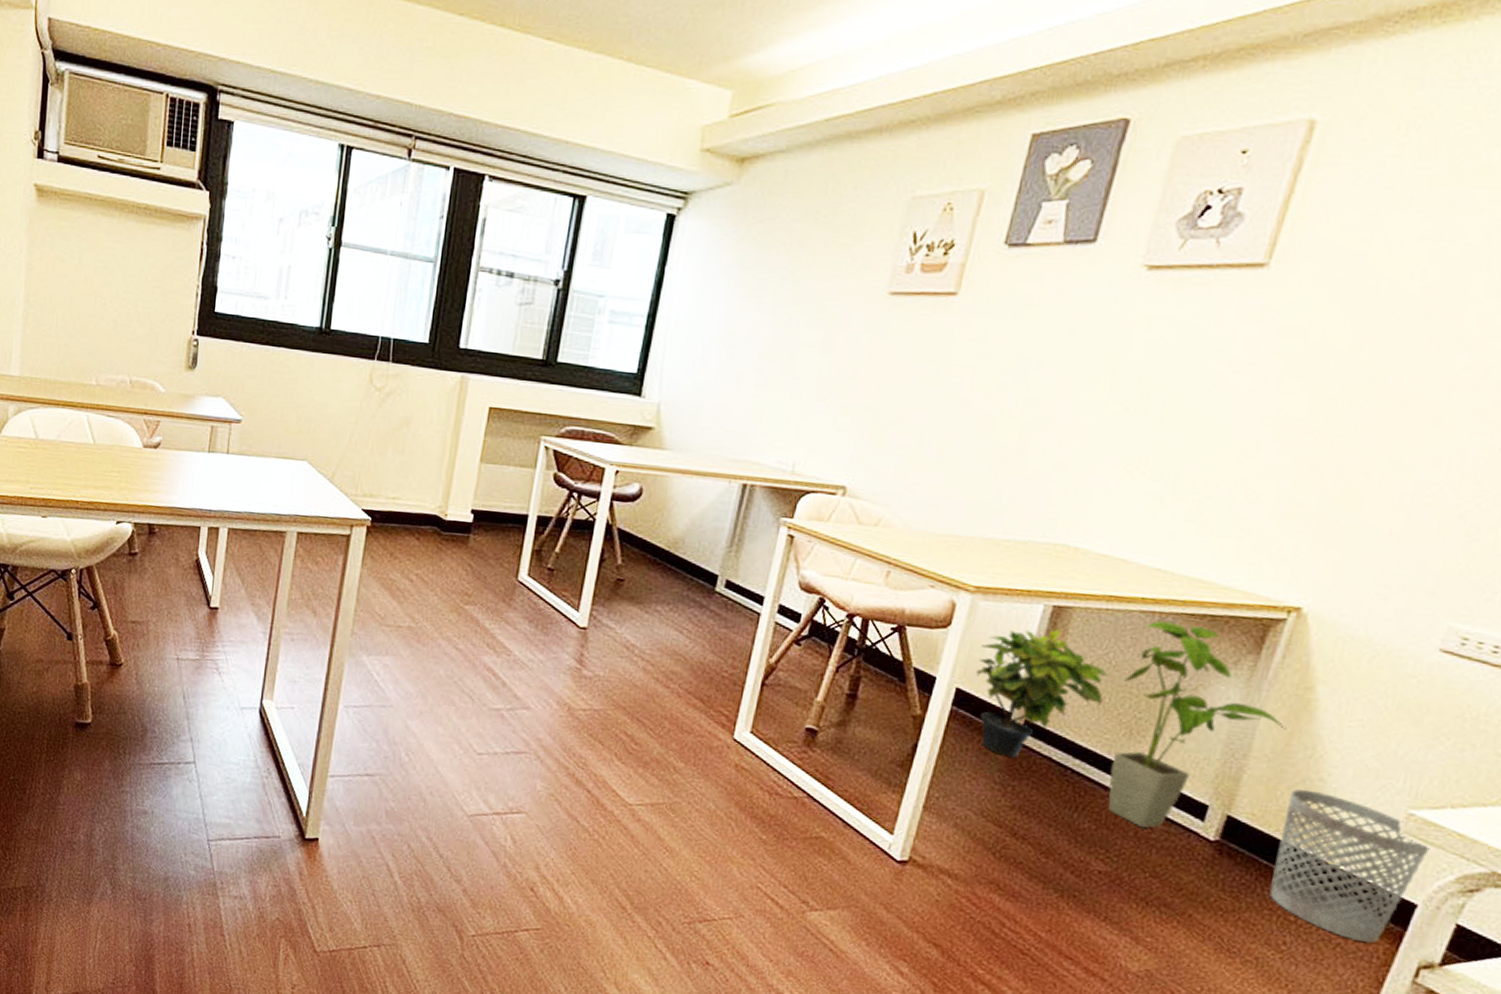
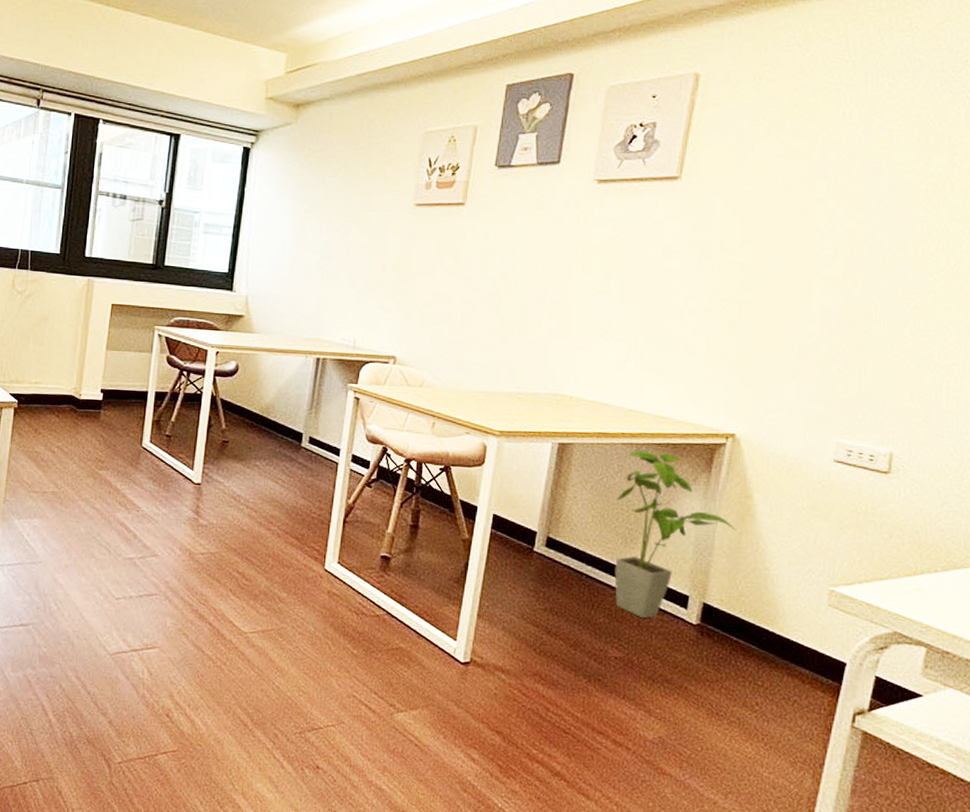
potted plant: present [976,628,1109,758] -> none [507,461,605,569]
wastebasket: present [1269,789,1430,943] -> none [741,577,849,697]

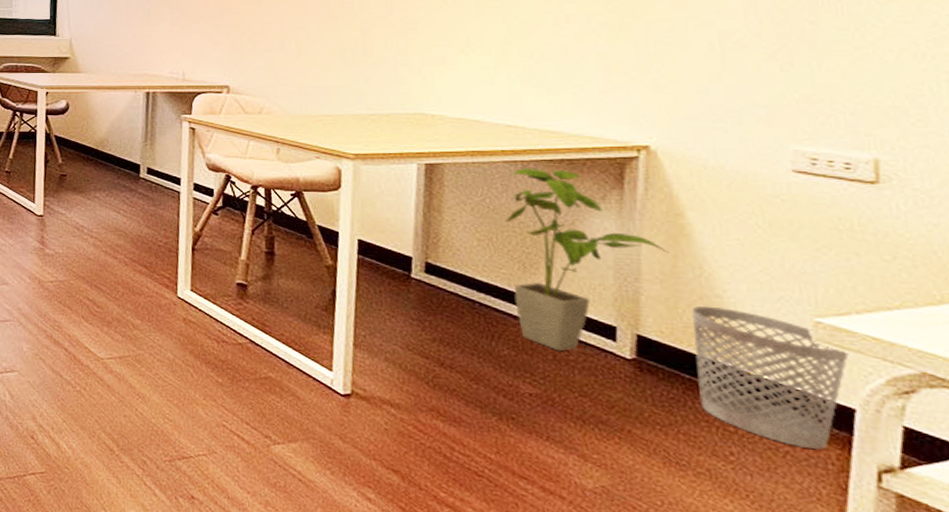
wastebasket: none [741,577,849,697] -> present [692,305,849,449]

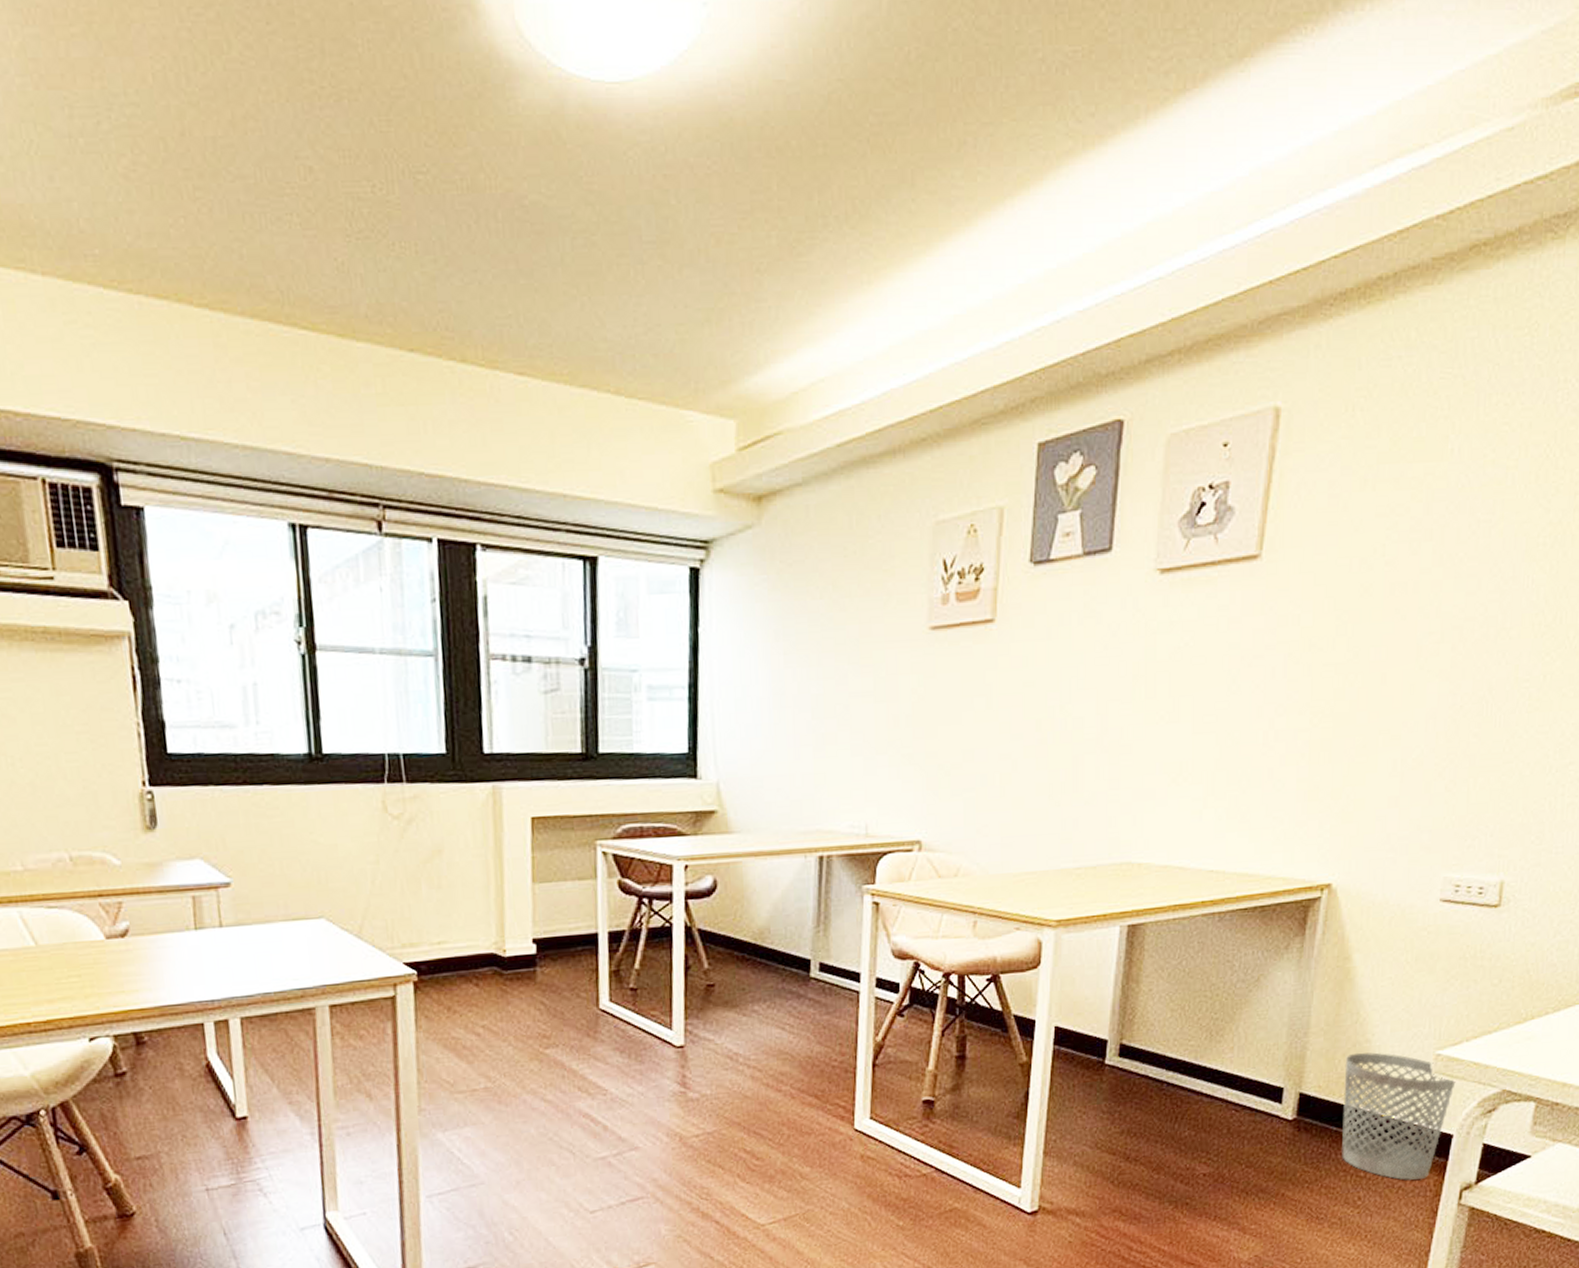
house plant: present [504,168,669,352] -> none [1198,919,1334,1124]

